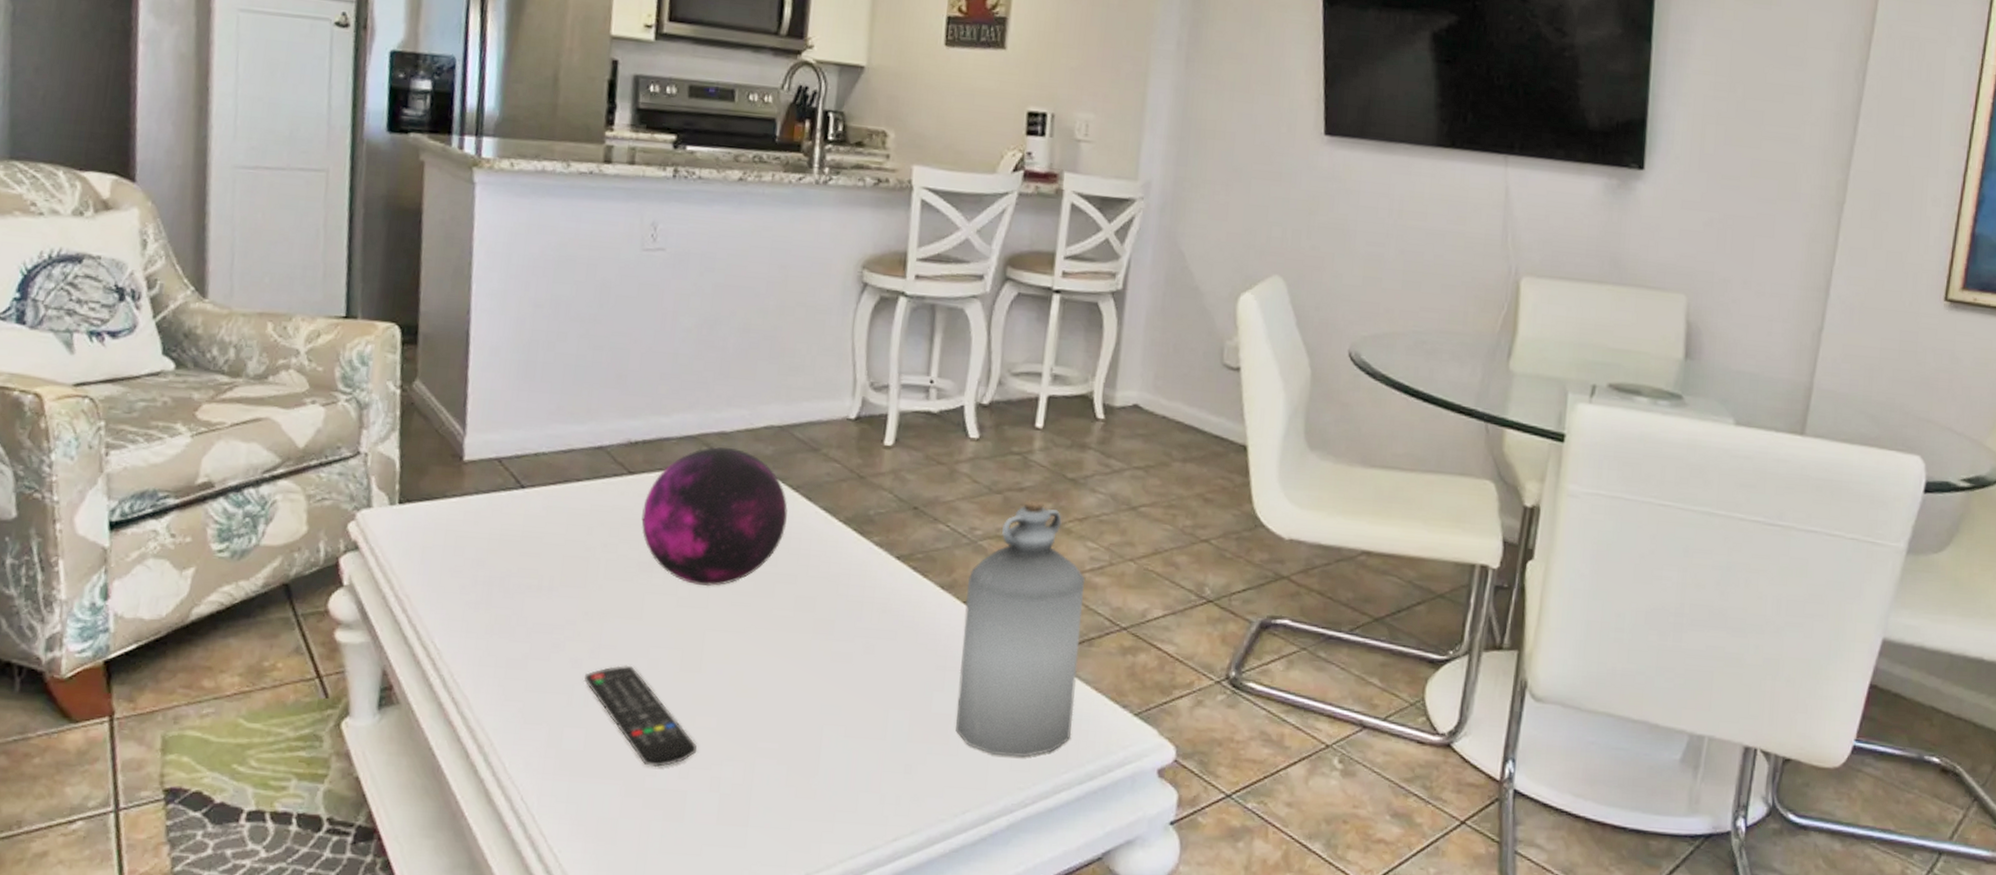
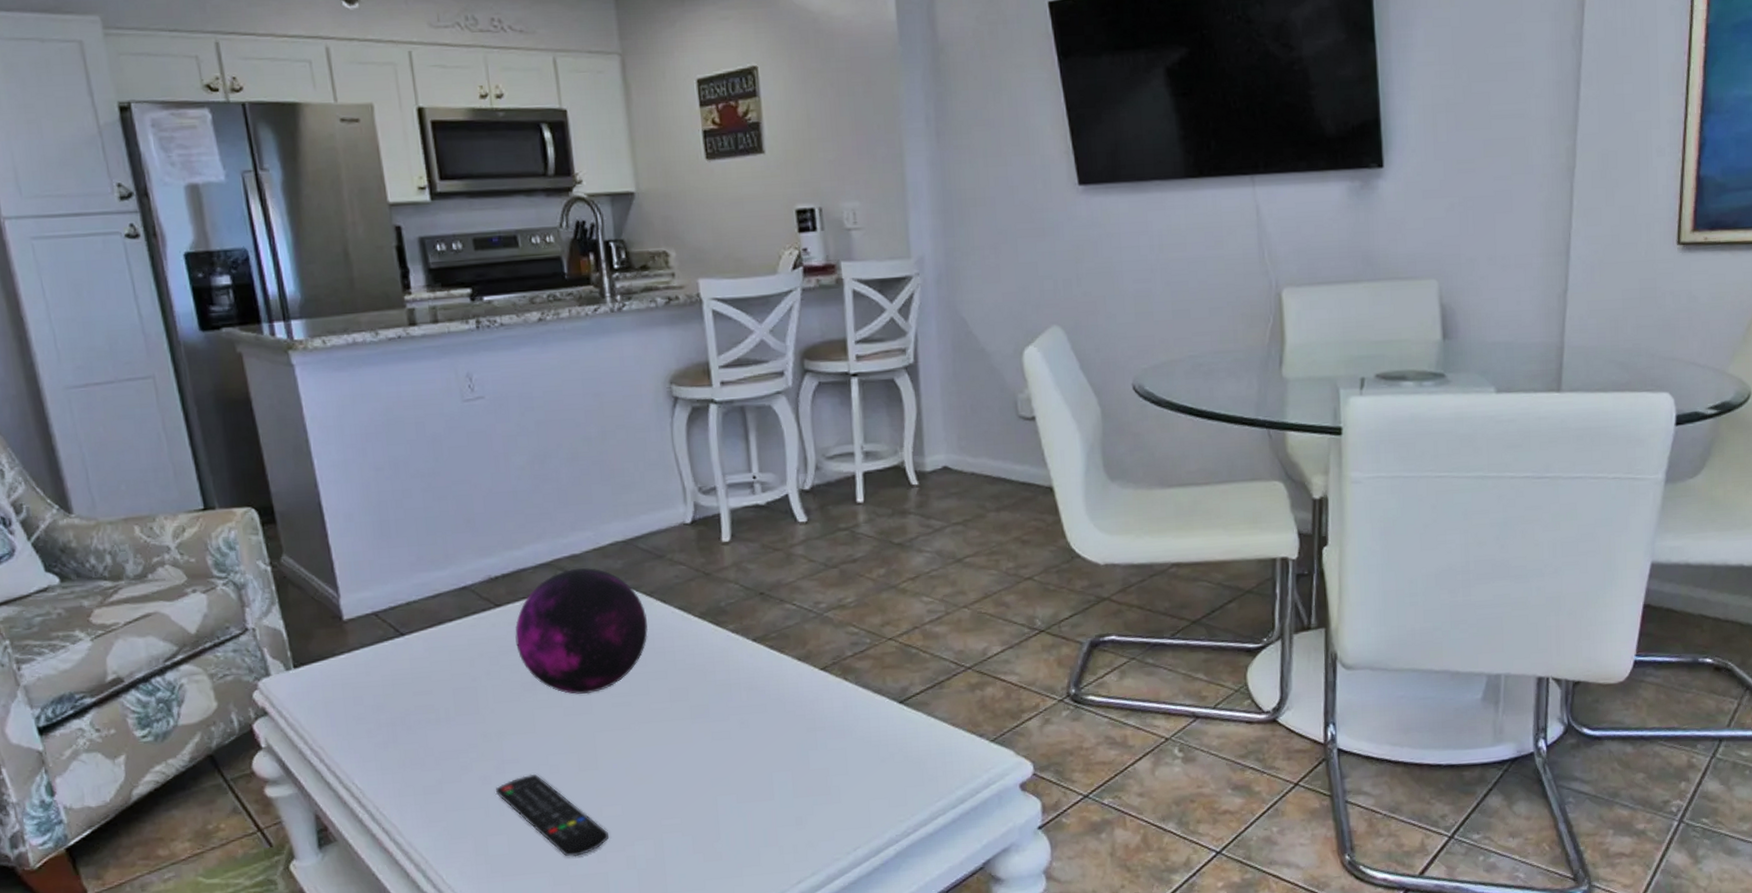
bottle: present [956,500,1085,757] -> none [821,568,938,796]

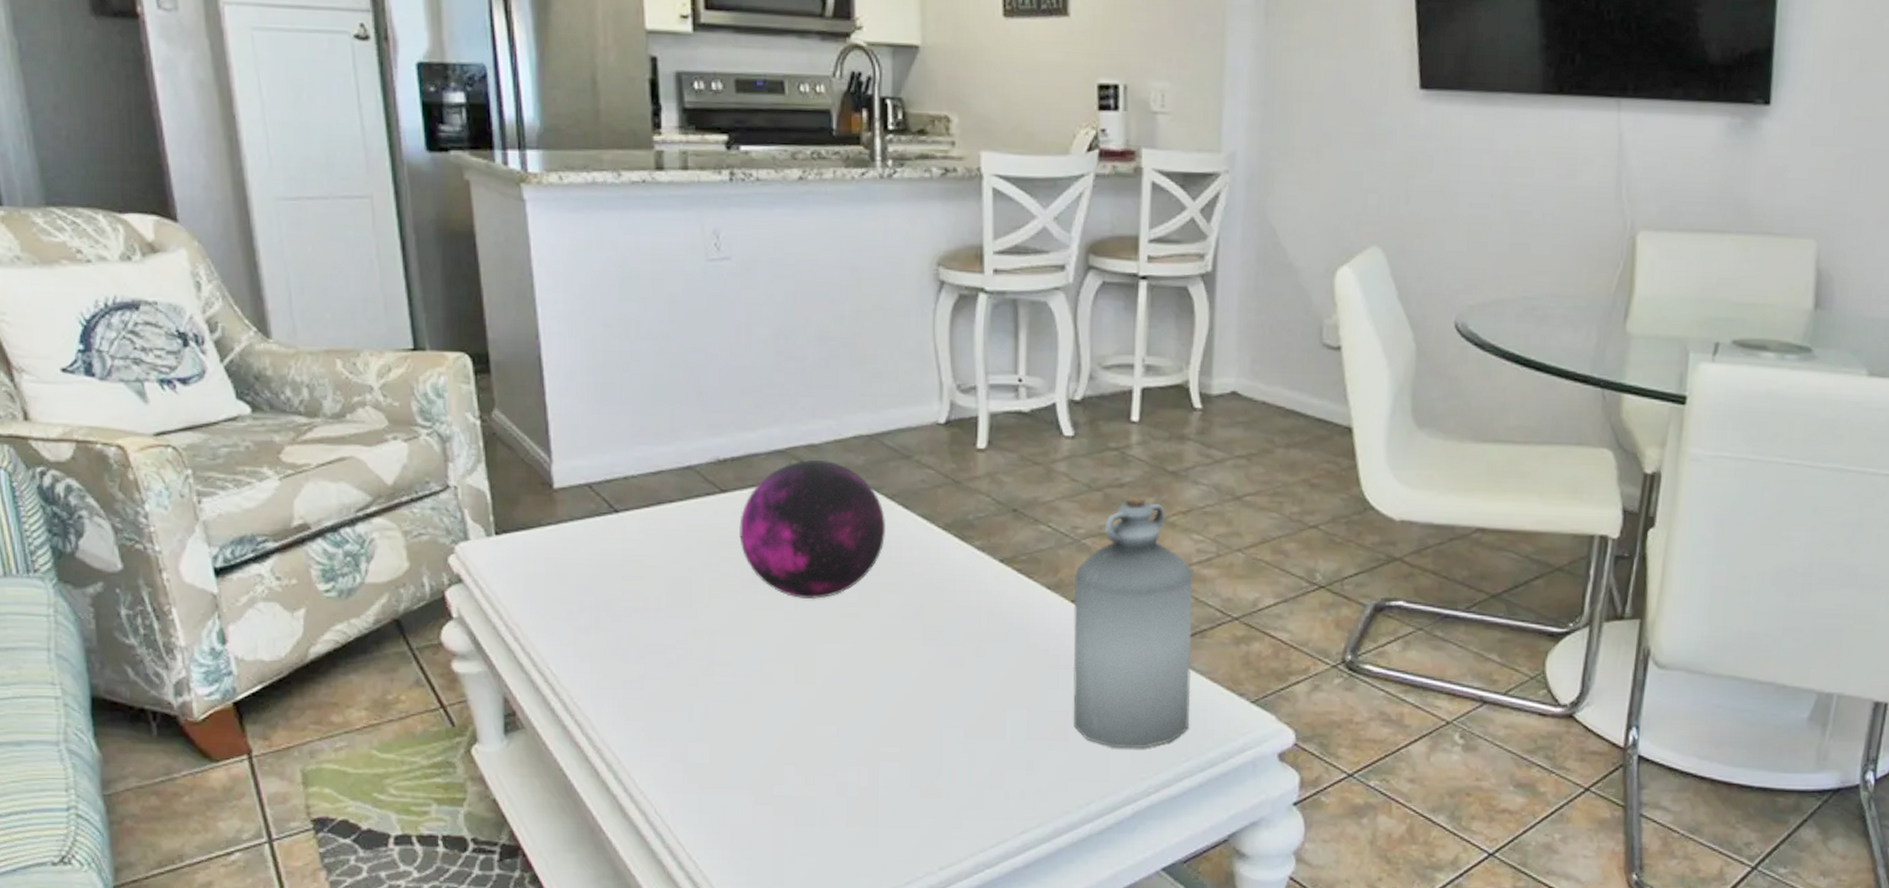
remote control: present [496,774,609,857] -> none [702,680,819,775]
bottle: none [821,568,938,796] -> present [1073,495,1193,749]

